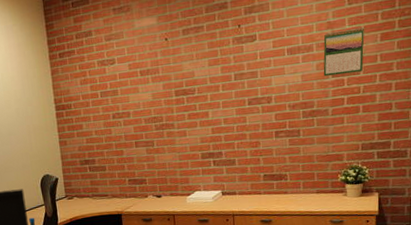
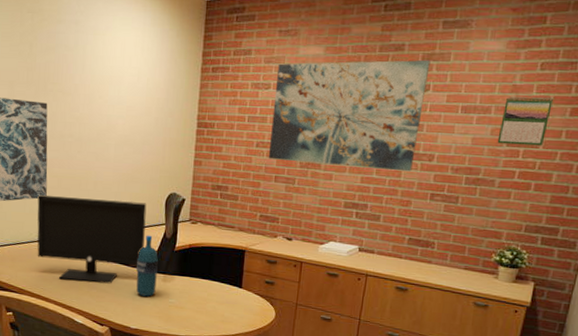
wall art: none [118,12,255,128] -> present [268,60,431,172]

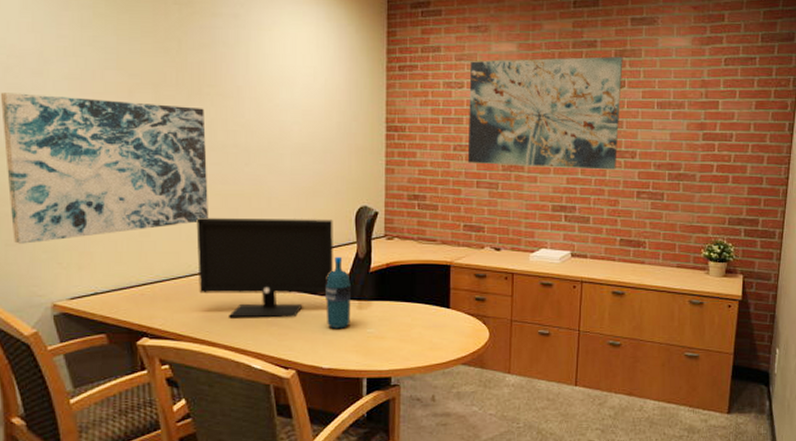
calendar: present [497,96,553,146] -> none [693,90,739,139]

